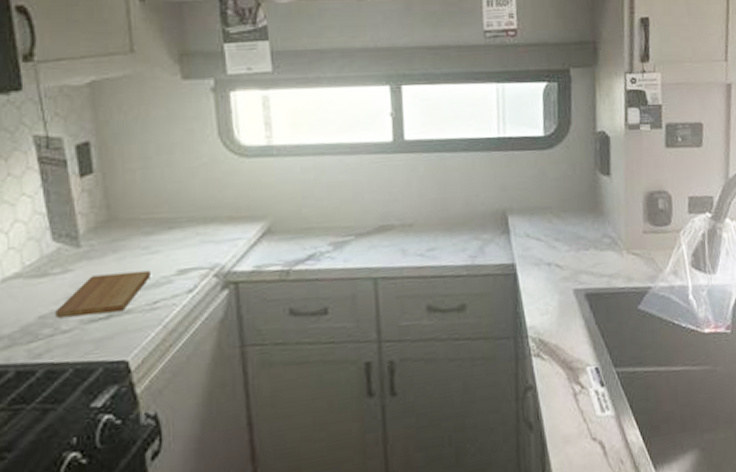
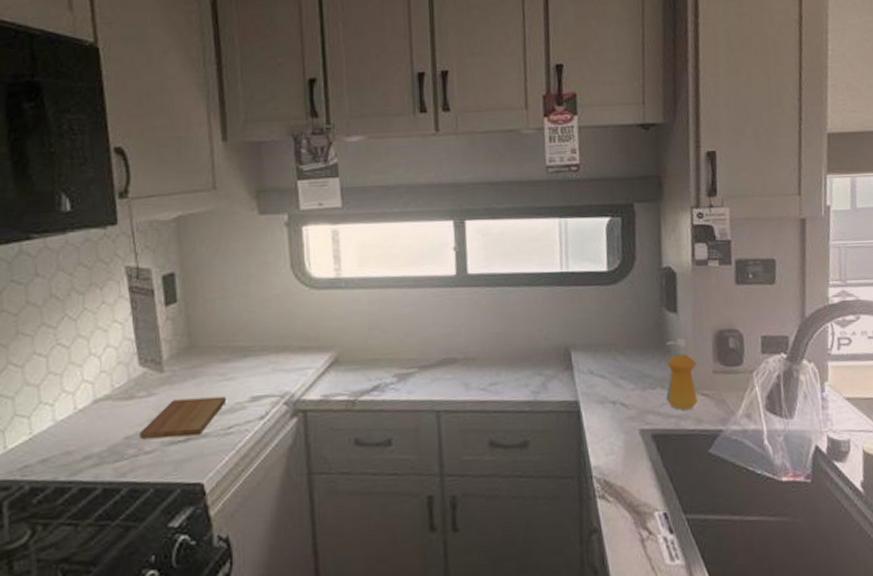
soap dispenser: none [599,200,629,270] -> present [666,338,698,410]

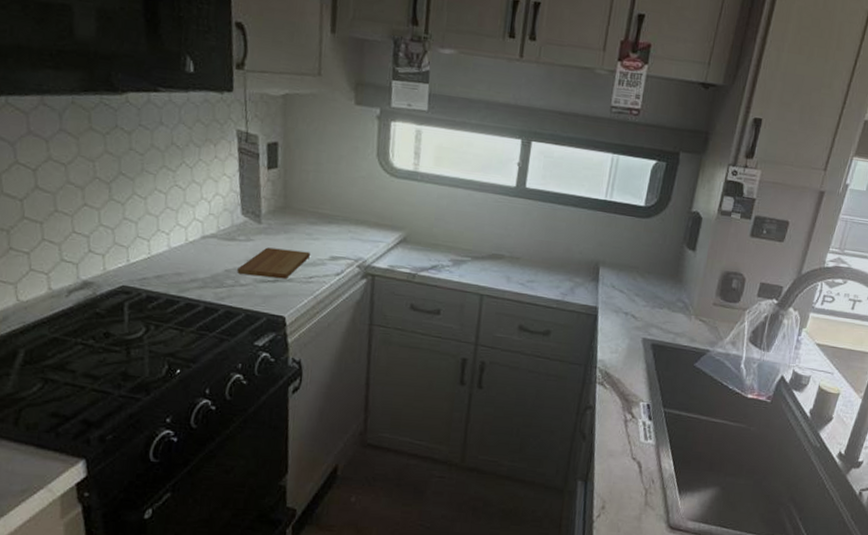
soap dispenser: present [666,338,698,410] -> none [670,272,701,330]

